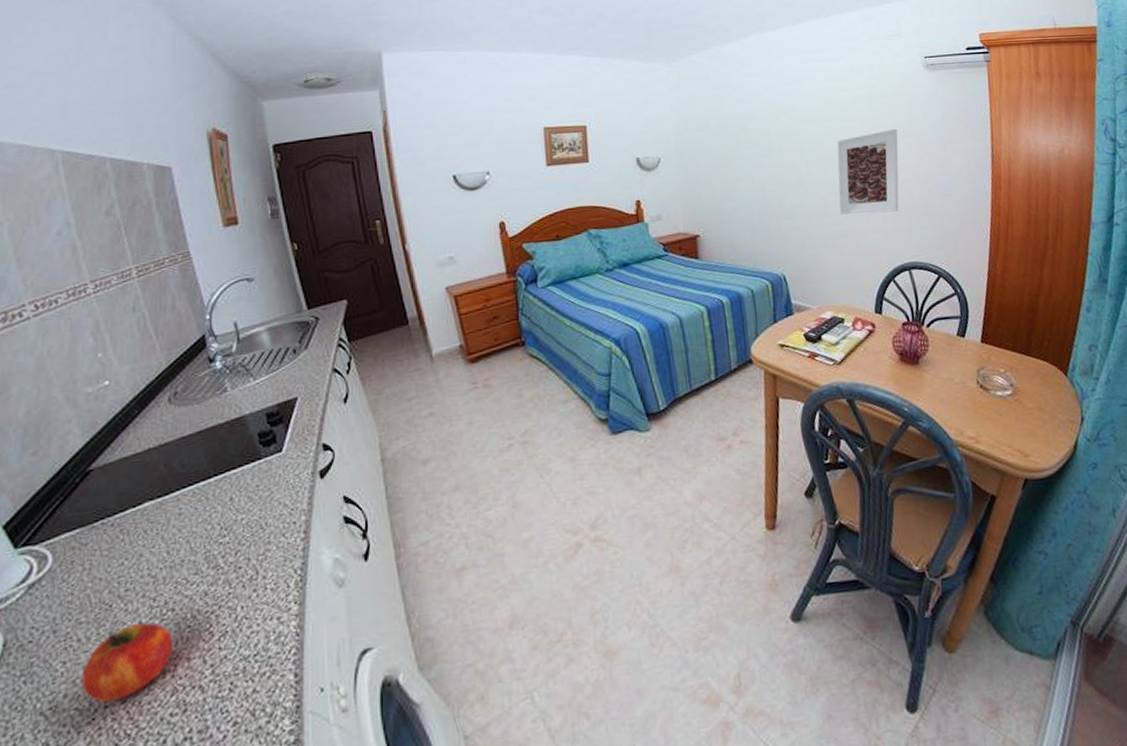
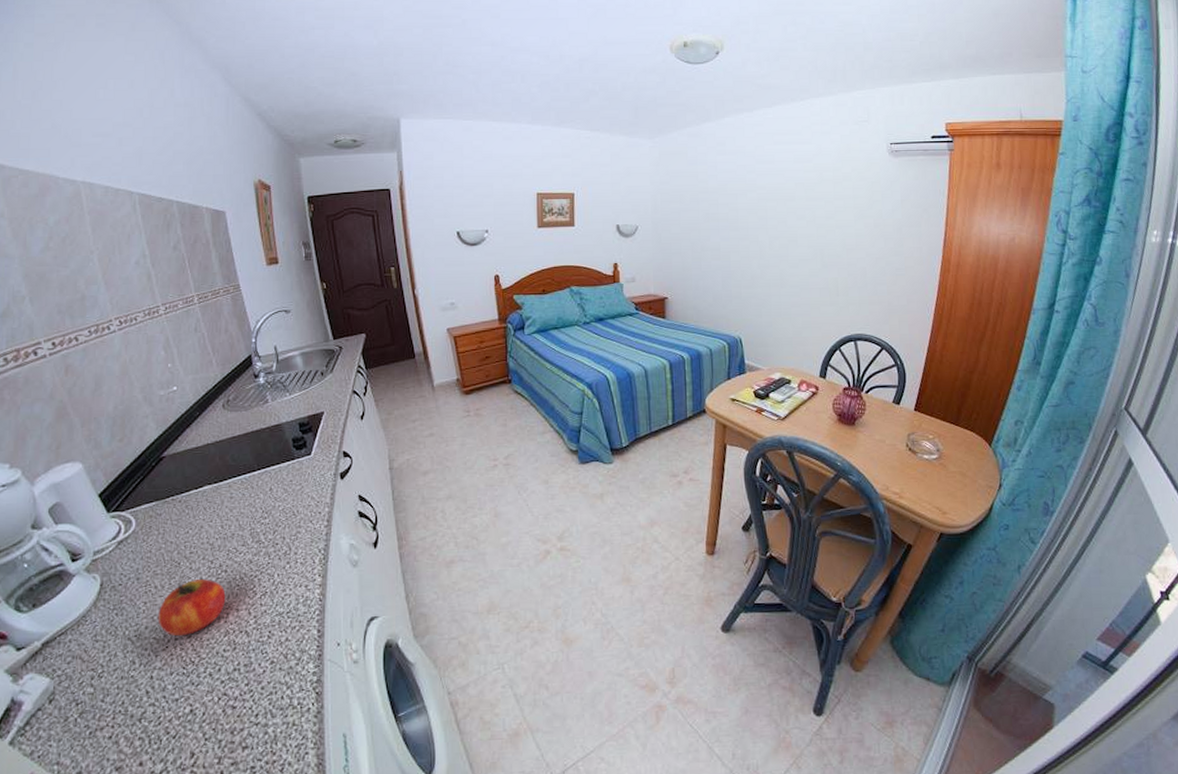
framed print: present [837,128,899,215] -> none [796,210,857,288]

